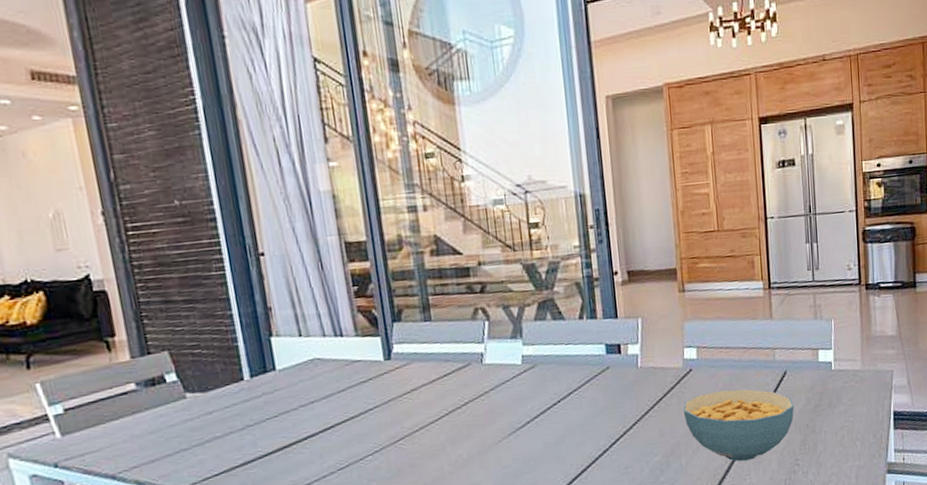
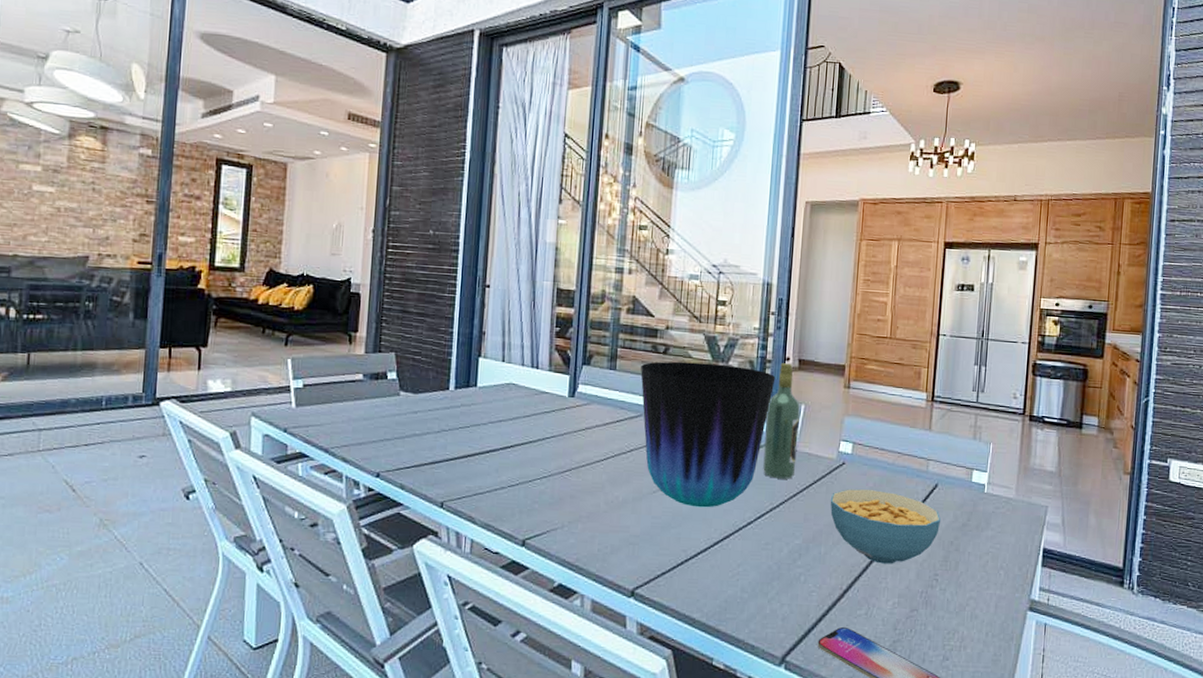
vase: none [459,290,607,448] -> present [640,361,776,508]
wine bottle: none [602,277,643,401] -> present [763,363,800,479]

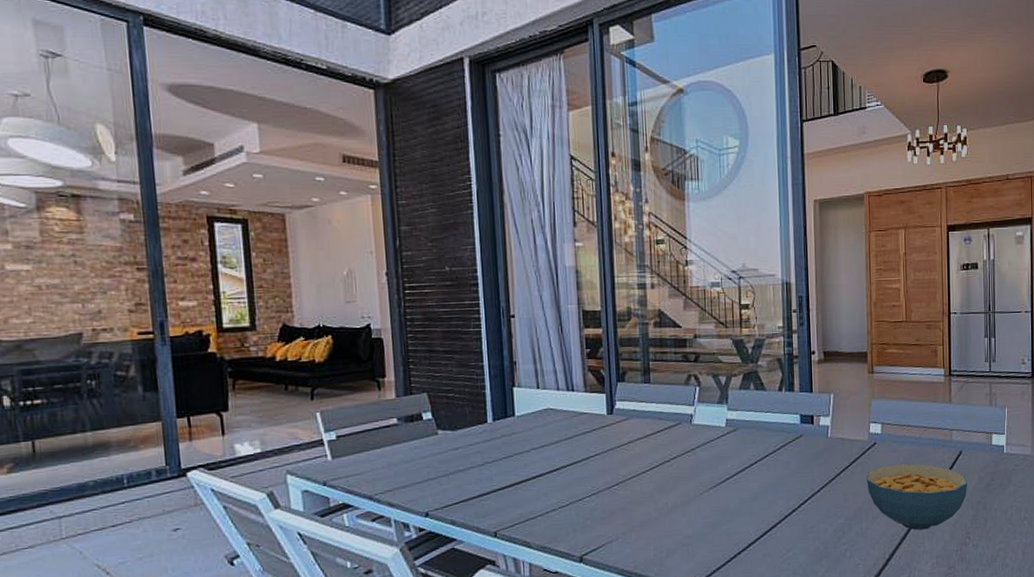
vase: present [640,361,776,508] -> none [674,365,804,503]
wine bottle: present [763,363,800,479] -> none [798,357,832,466]

